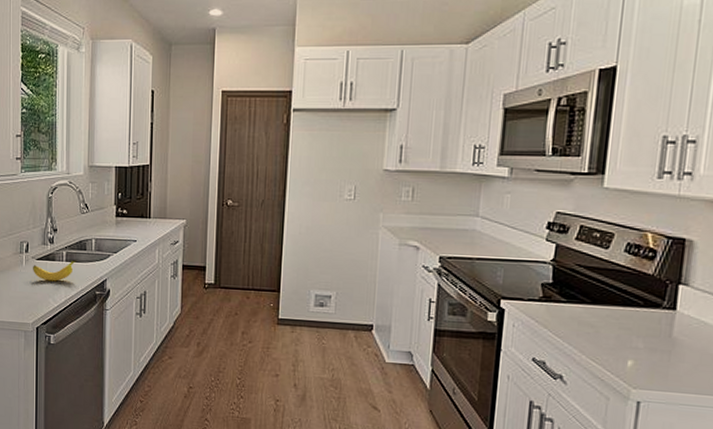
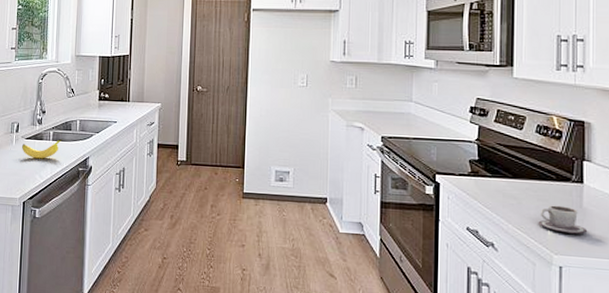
cup: none [617,334,676,367] -> present [538,205,588,234]

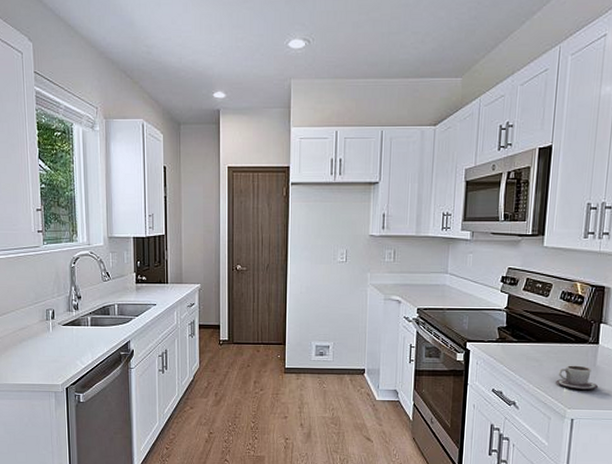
banana: present [22,138,63,159] -> none [60,323,102,345]

